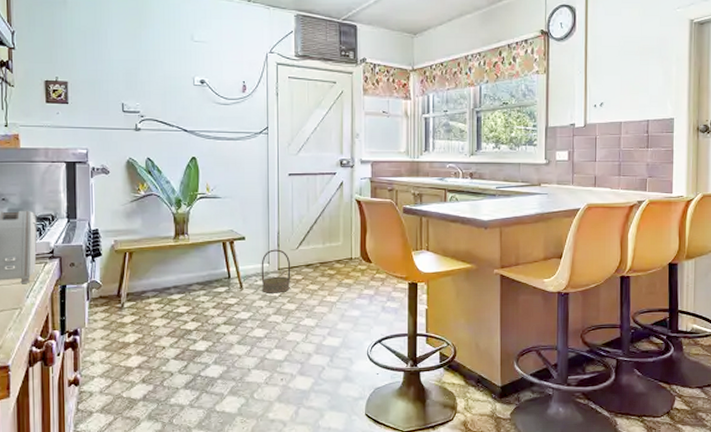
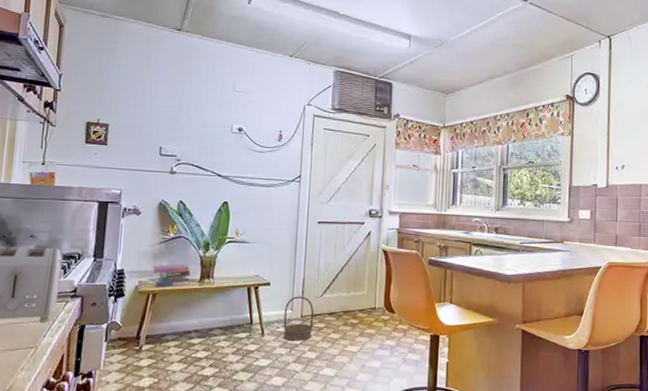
books: none [121,221,165,246] -> present [146,263,191,288]

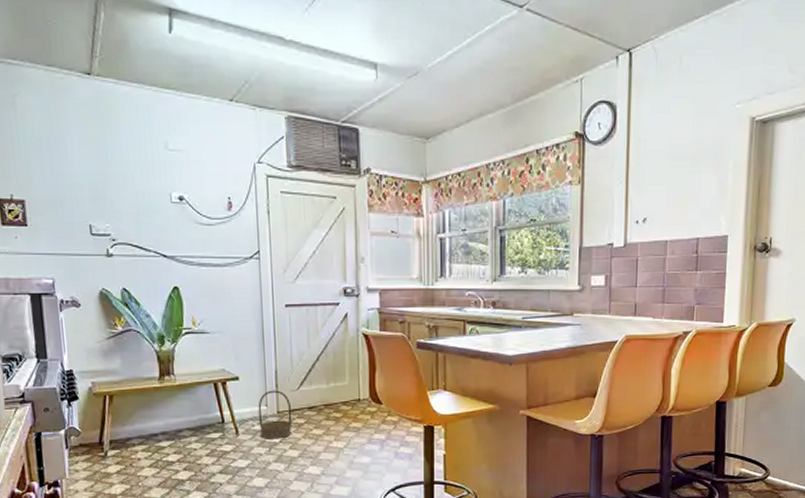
books: present [146,263,191,288] -> none [99,360,149,388]

